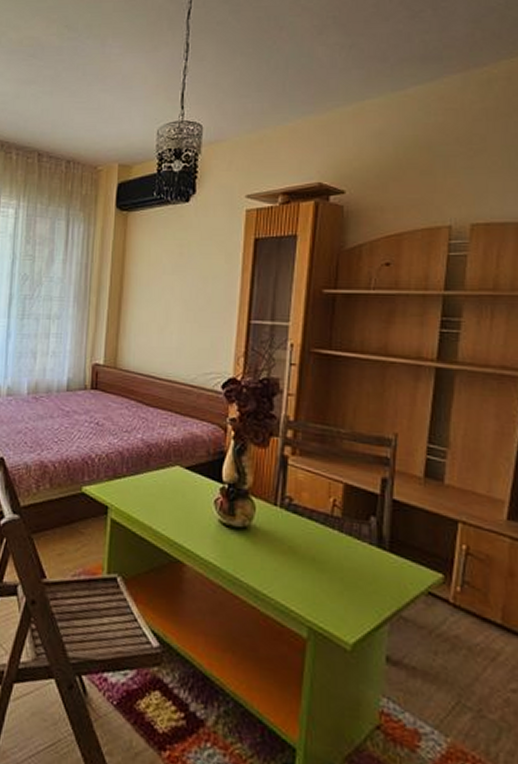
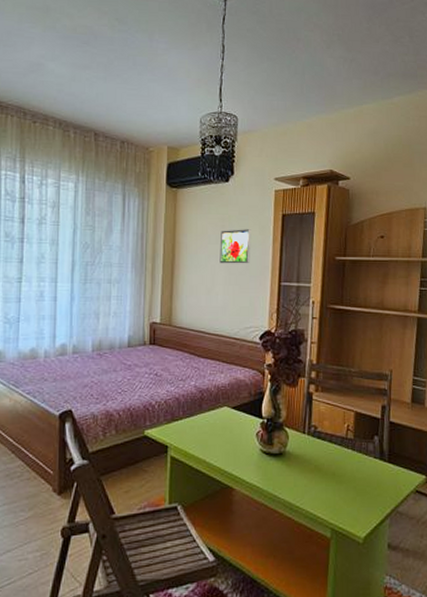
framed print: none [175,257,215,298] -> present [219,229,251,264]

